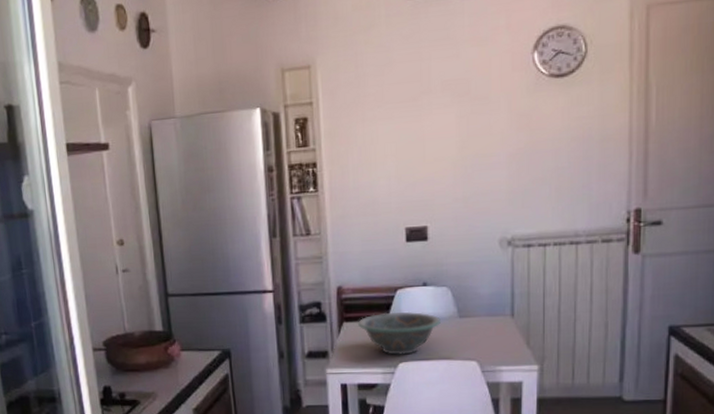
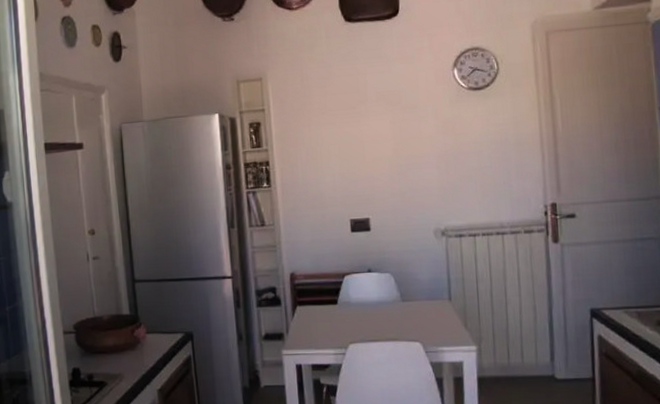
decorative bowl: present [358,311,441,355] -> none [310,296,385,337]

